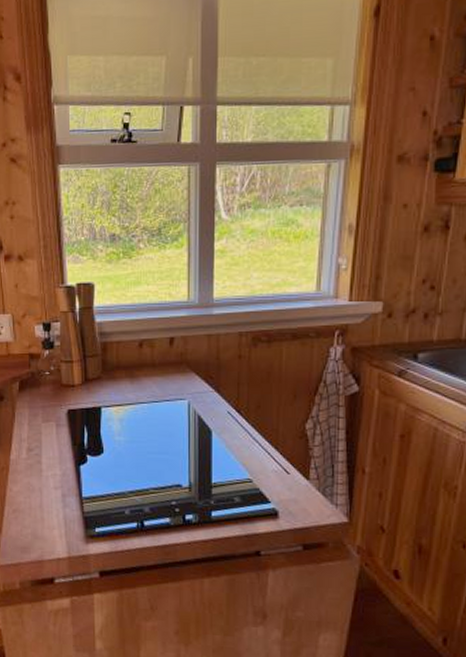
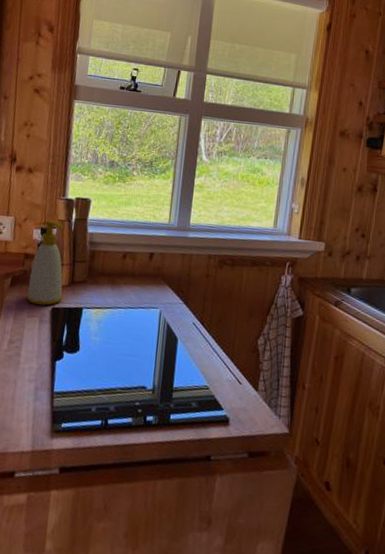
soap bottle: none [38,313,78,408] -> present [26,220,64,305]

